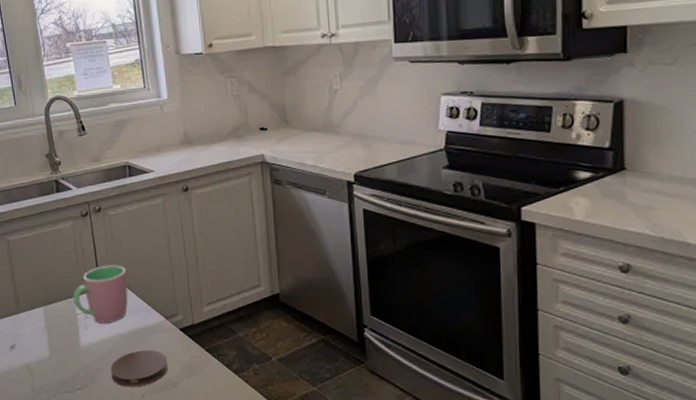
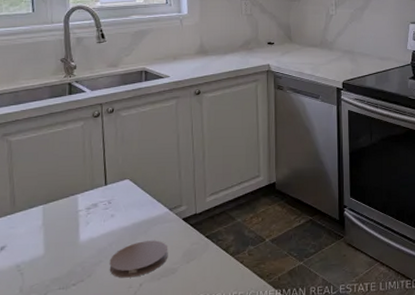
cup: present [73,265,128,323] -> none [76,162,134,218]

